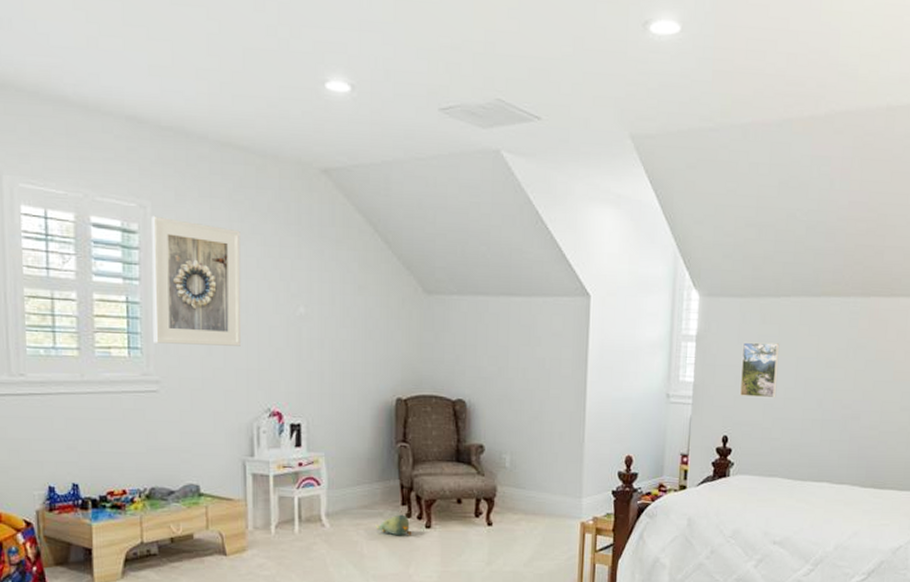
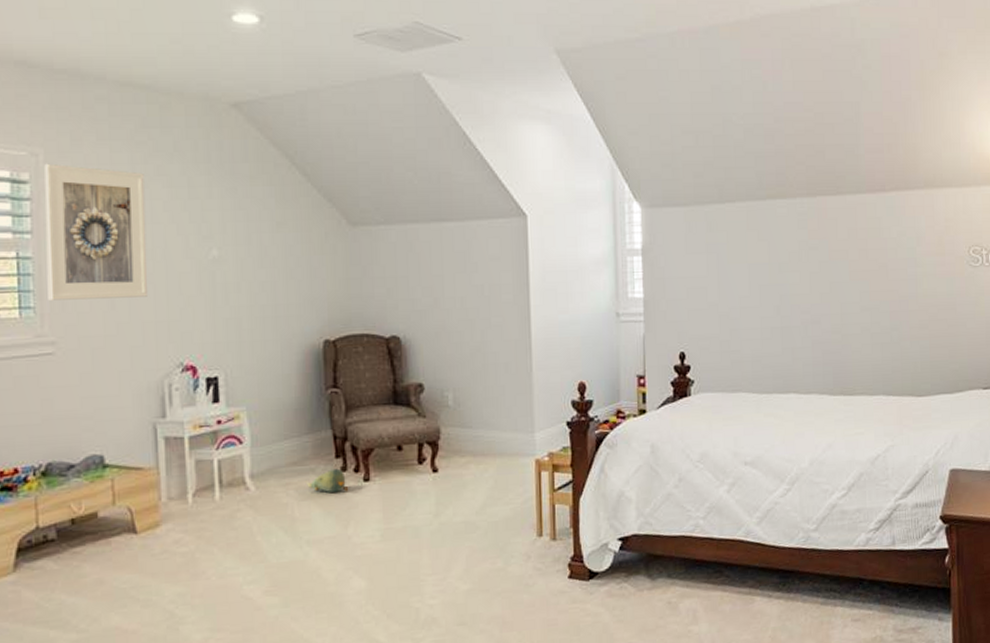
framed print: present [739,342,780,398] -> none [690,251,731,309]

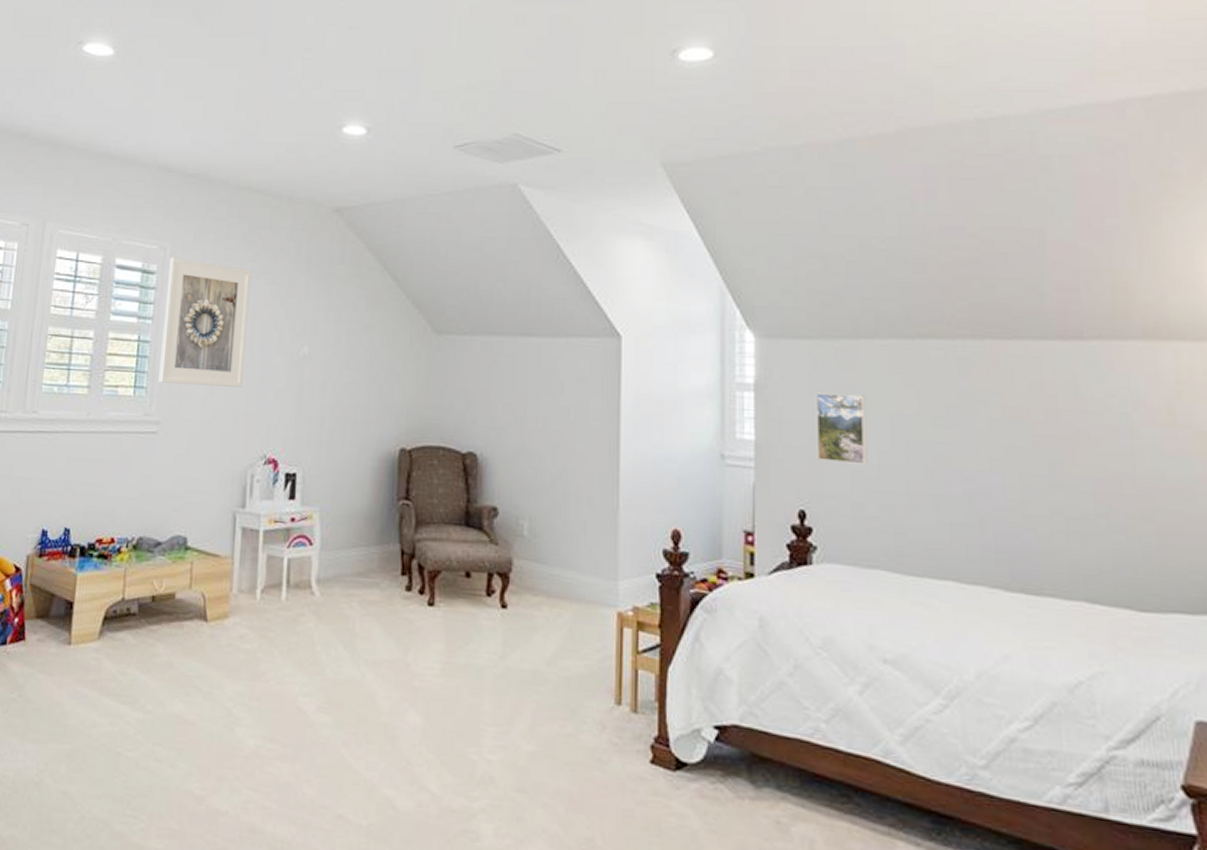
plush toy: present [305,468,349,493] -> none [369,586,413,614]
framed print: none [690,251,731,309] -> present [815,392,868,465]

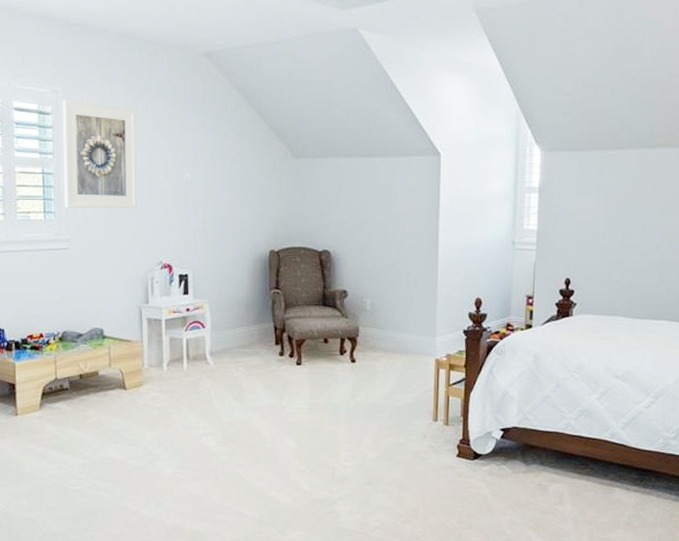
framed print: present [815,392,868,465] -> none [580,192,618,243]

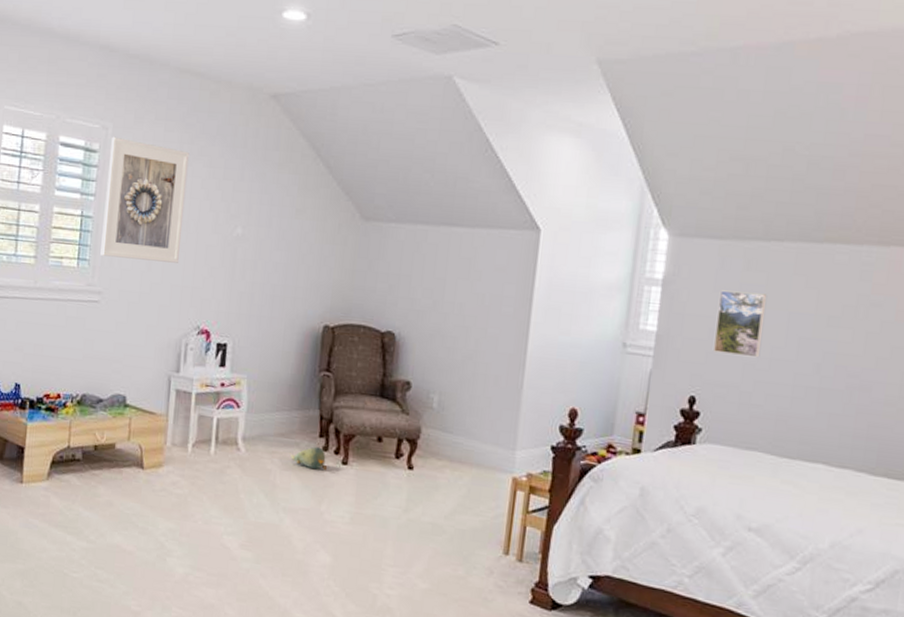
plush toy: none [252,353,285,372] -> present [289,446,328,471]
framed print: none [580,192,618,243] -> present [712,290,768,358]

